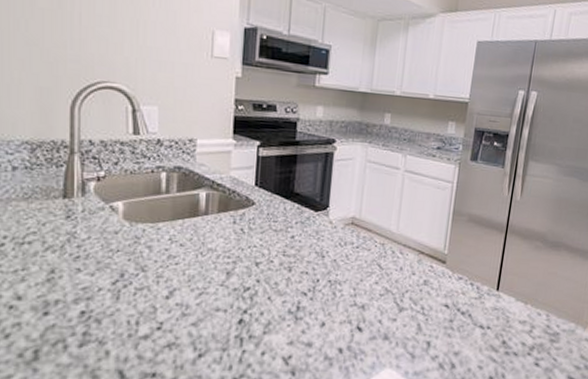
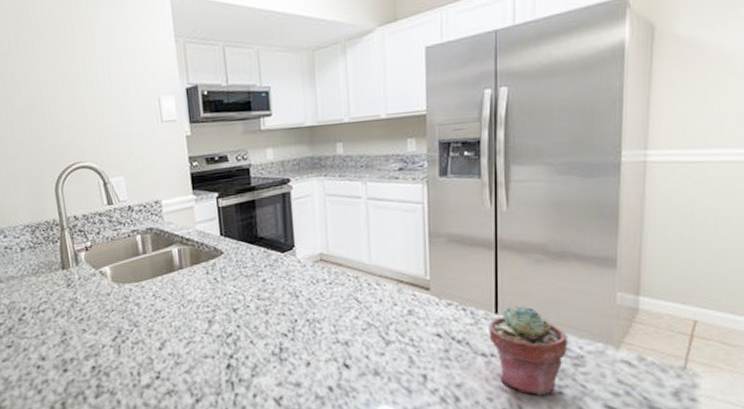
potted succulent: none [488,284,550,366] -> present [489,305,568,396]

